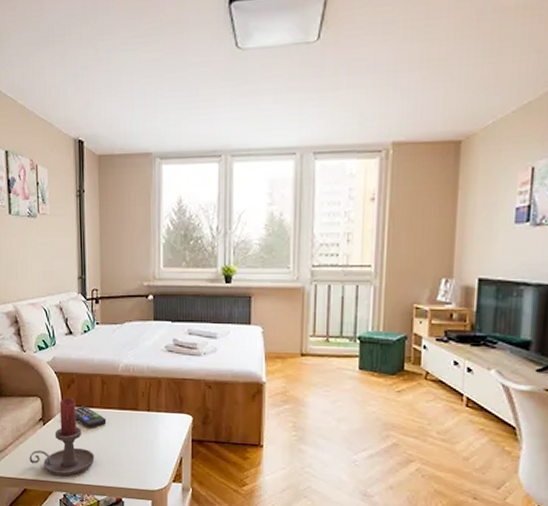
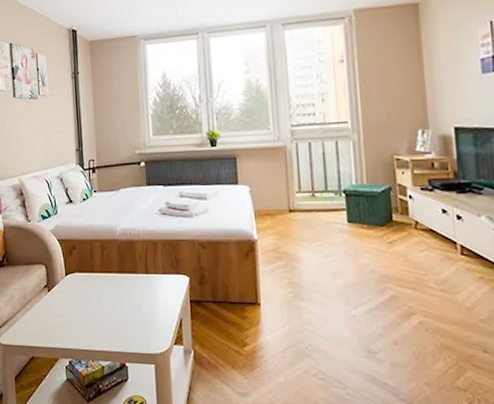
candle holder: present [29,397,95,476] -> none [36,263,98,342]
remote control: present [74,406,107,429] -> none [77,271,107,294]

